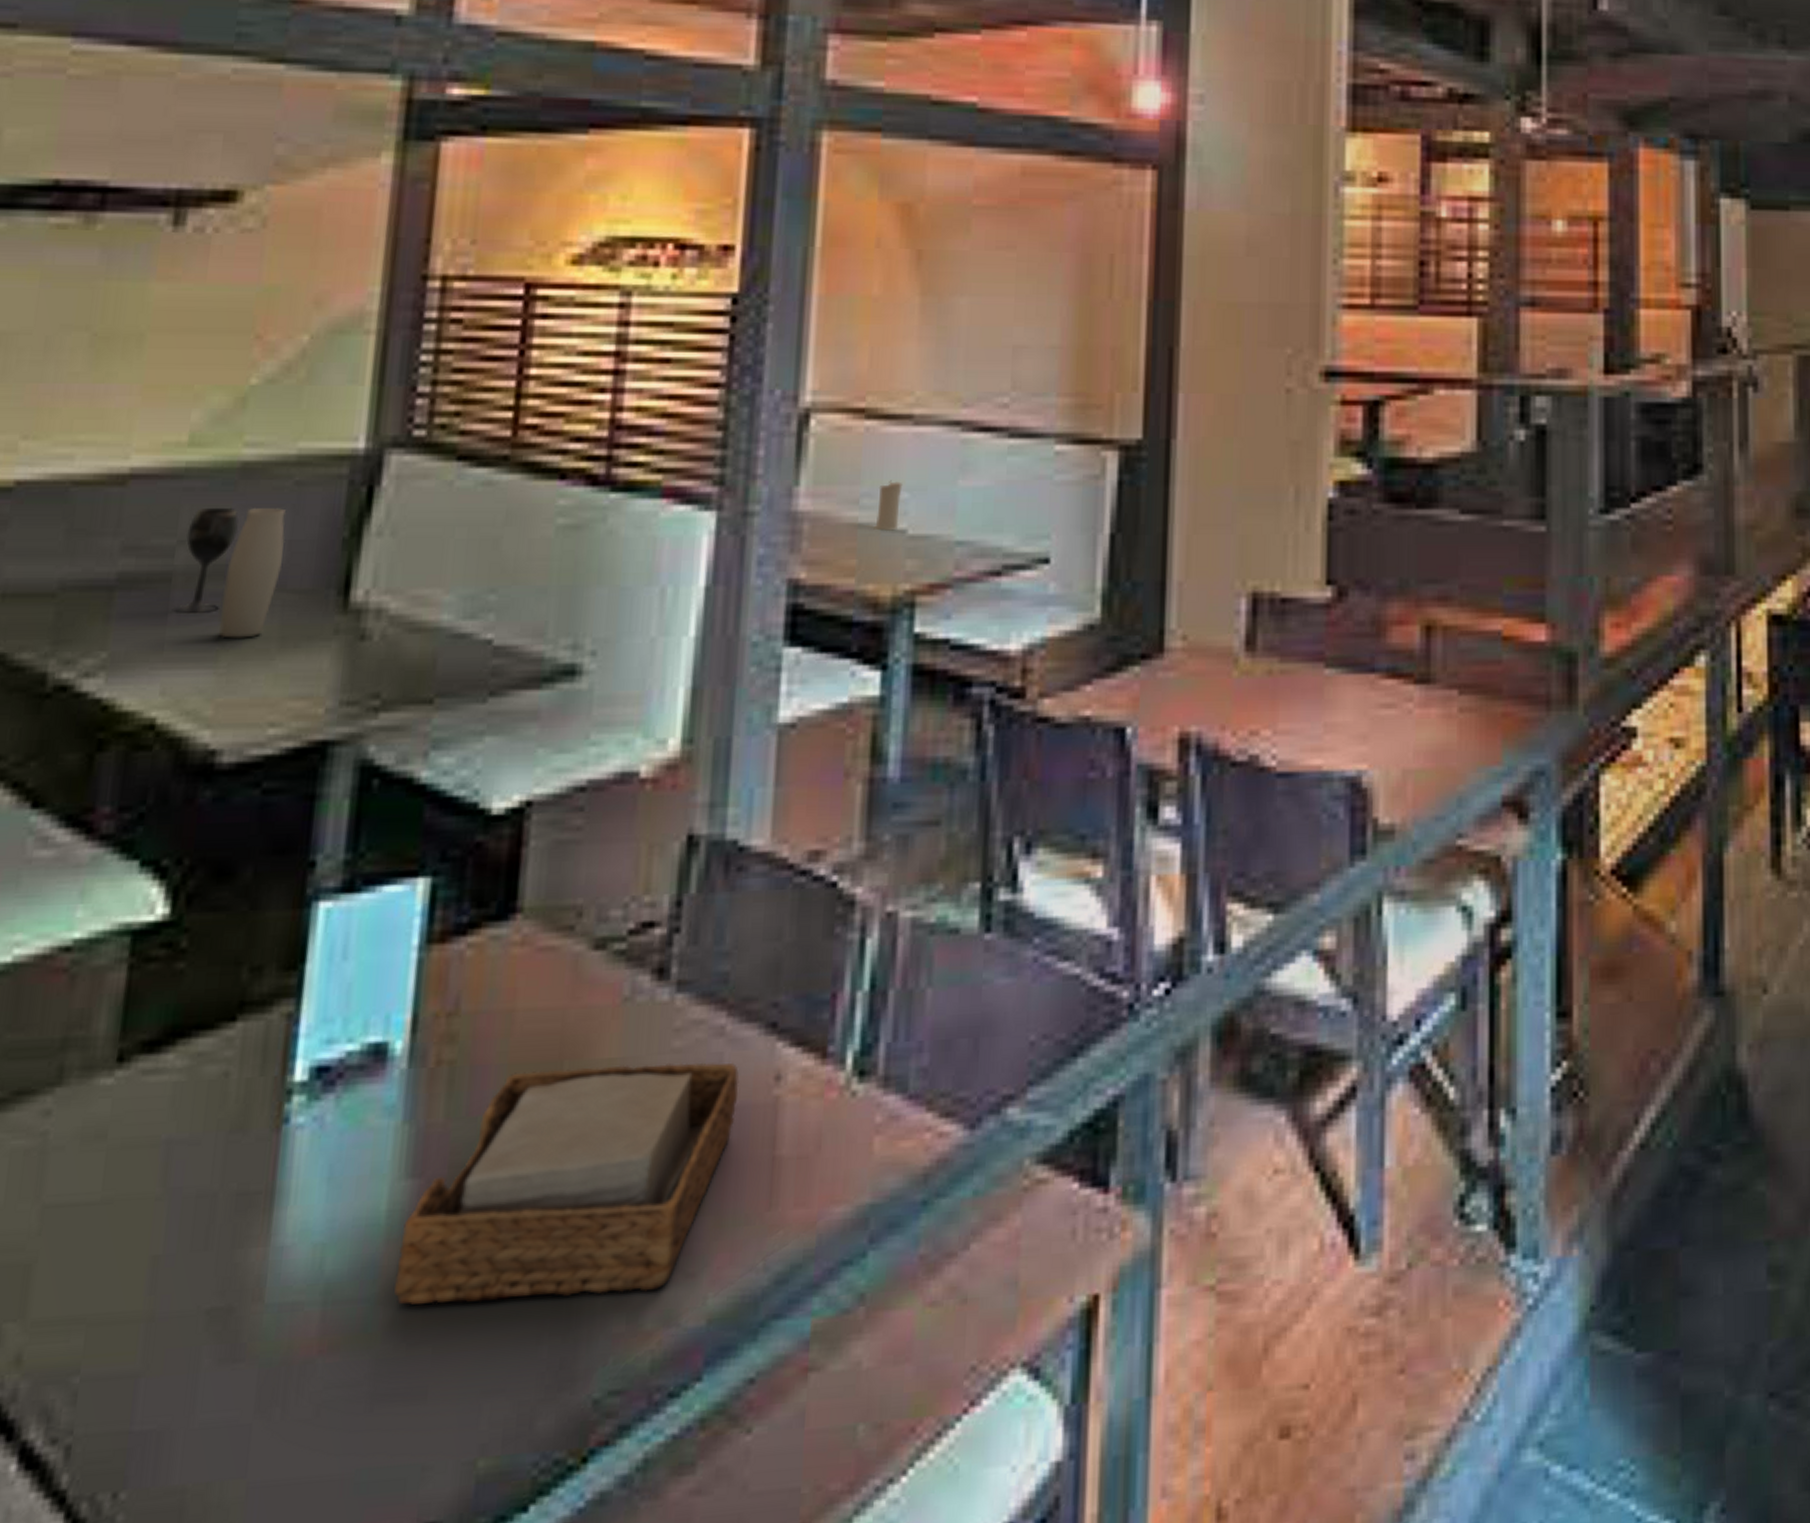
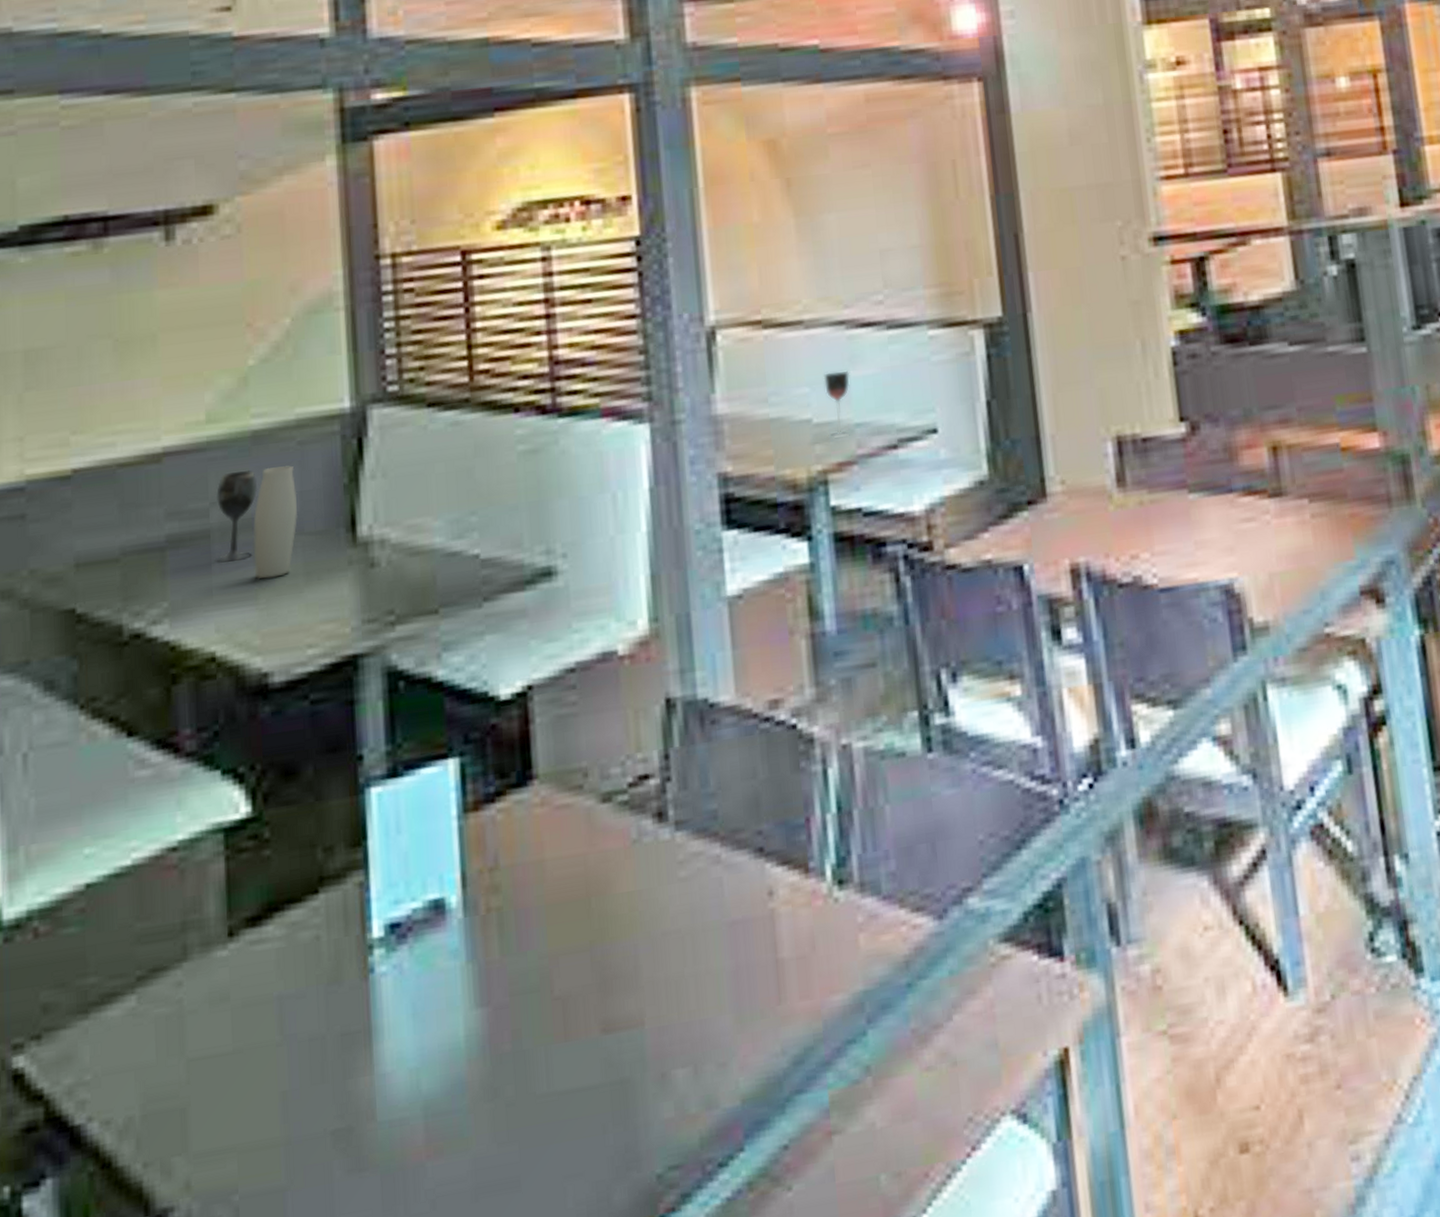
napkin holder: present [394,1062,740,1306] -> none [479,884,740,1112]
candle: present [873,480,903,532] -> none [783,378,805,424]
wineglass: none [923,479,959,556] -> present [824,370,851,439]

